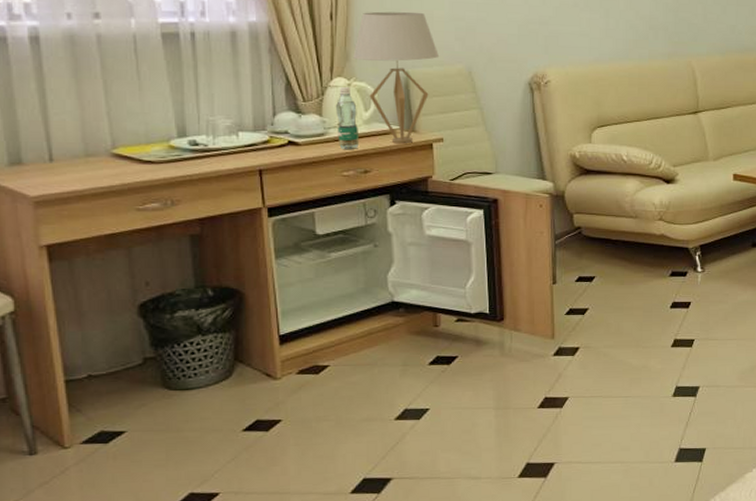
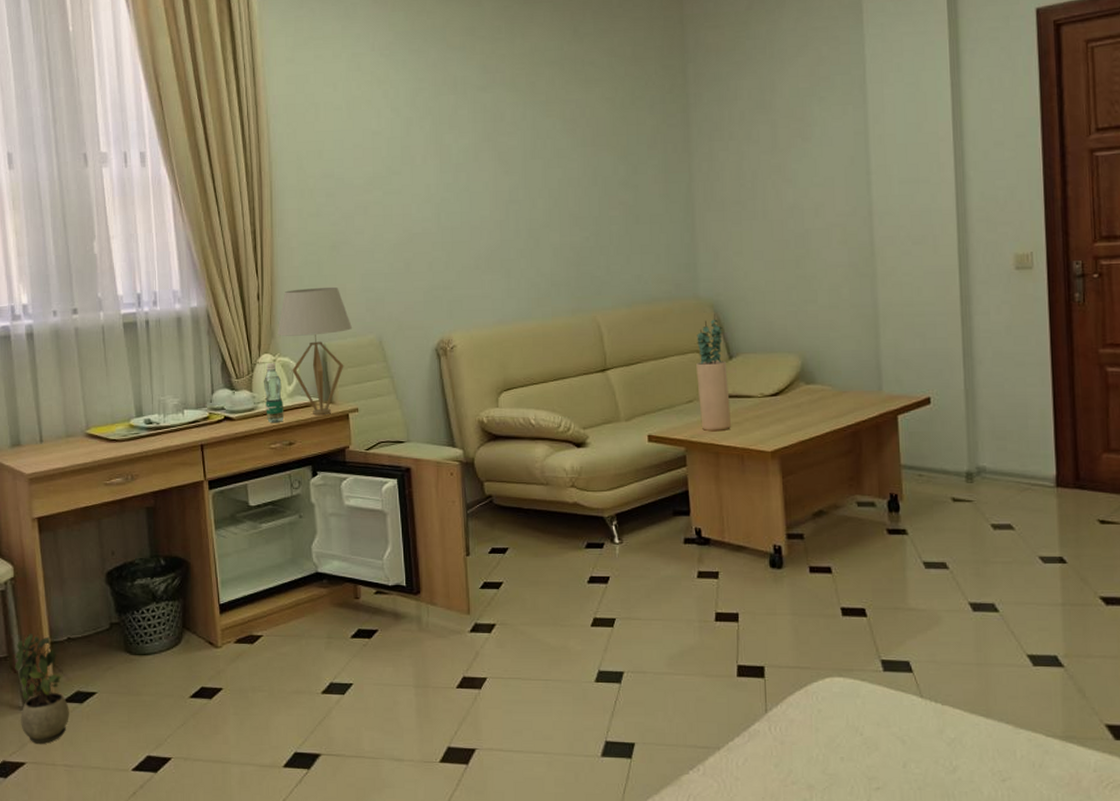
potted plant: none [16,371,90,489] -> present [15,633,69,744]

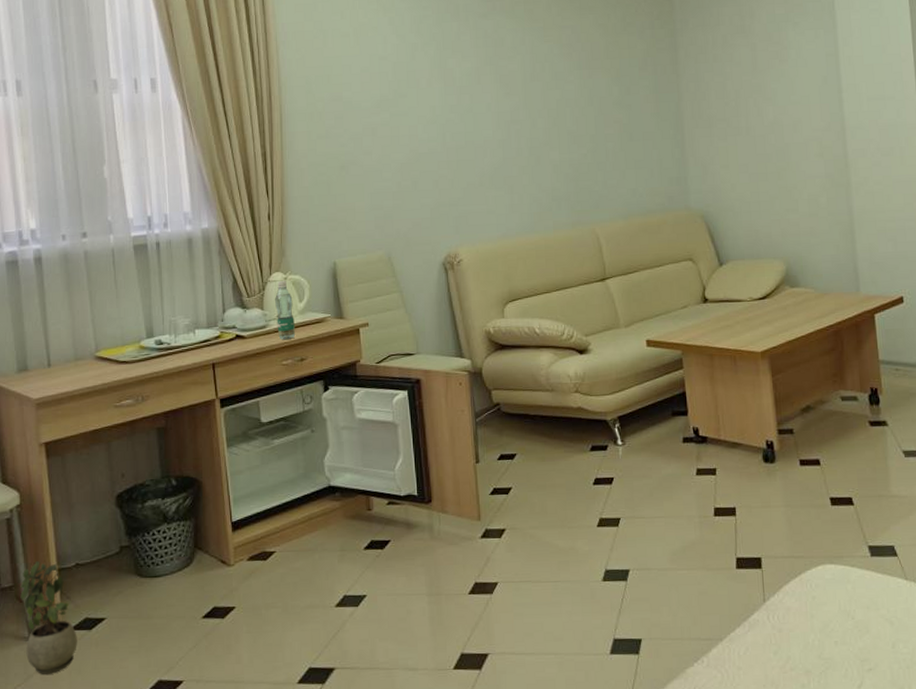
table lamp: present [277,286,352,414] -> none [288,205,361,330]
vase: present [696,314,732,432] -> none [689,224,724,335]

